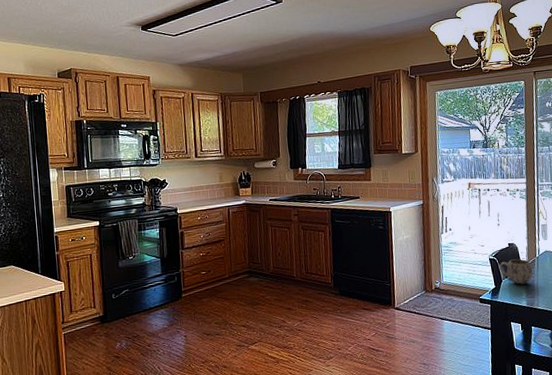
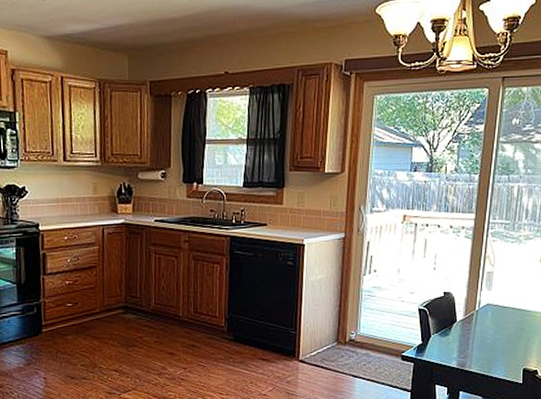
mug: present [499,259,533,285] -> none [430,311,469,342]

